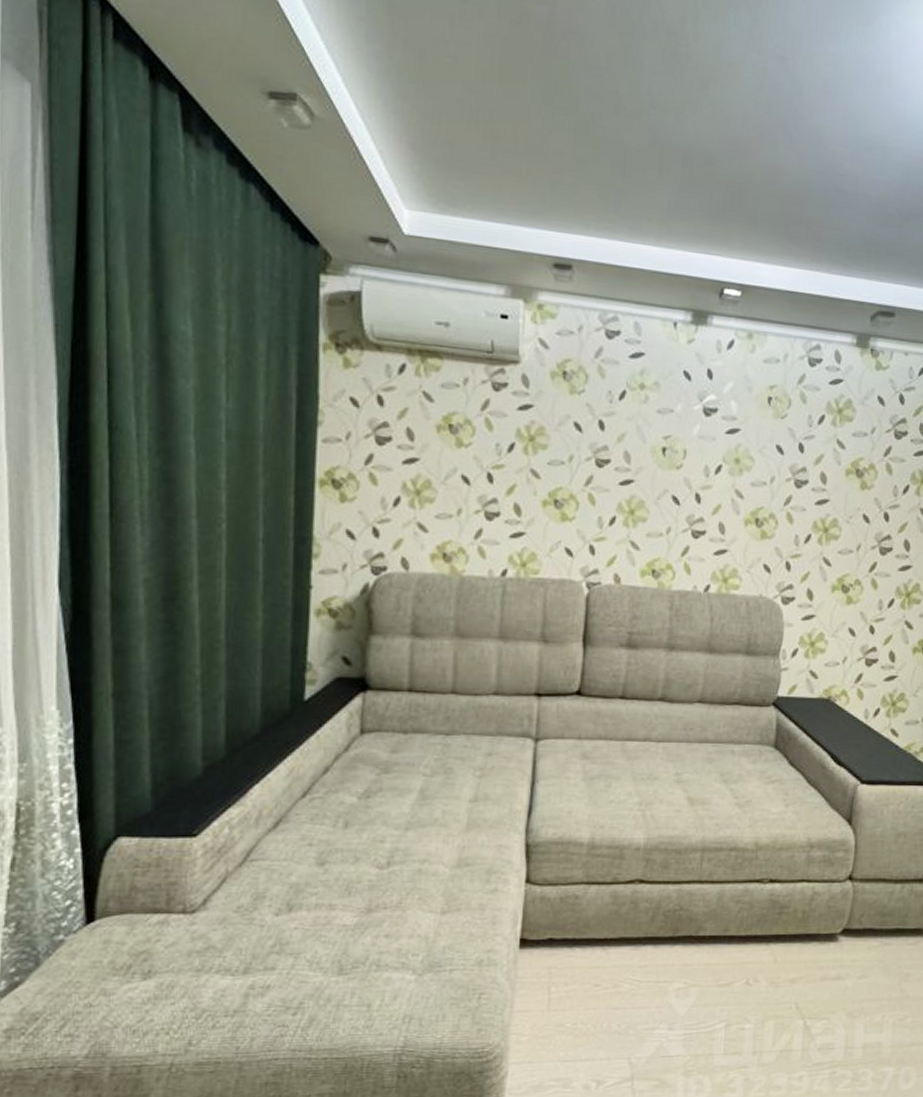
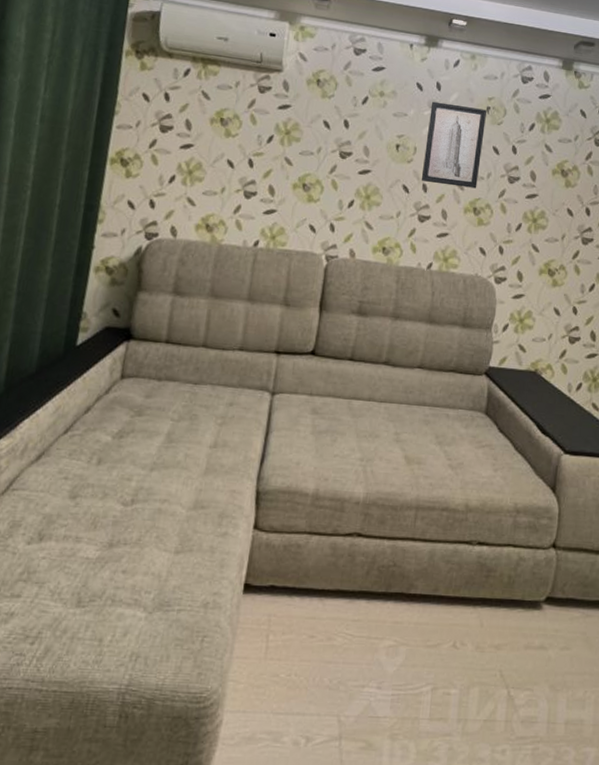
wall art: none [693,393,768,496] -> present [421,101,487,189]

